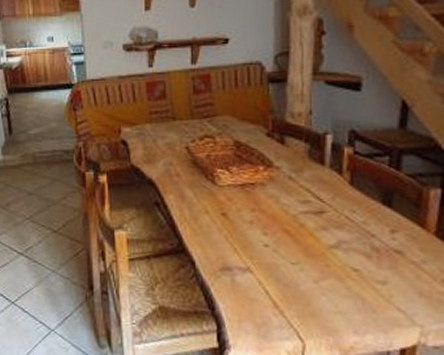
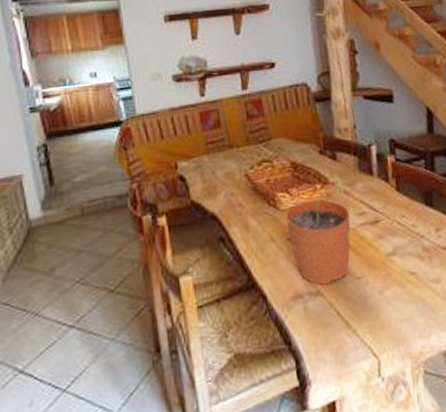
plant pot: none [223,171,293,263] -> present [286,189,351,285]

